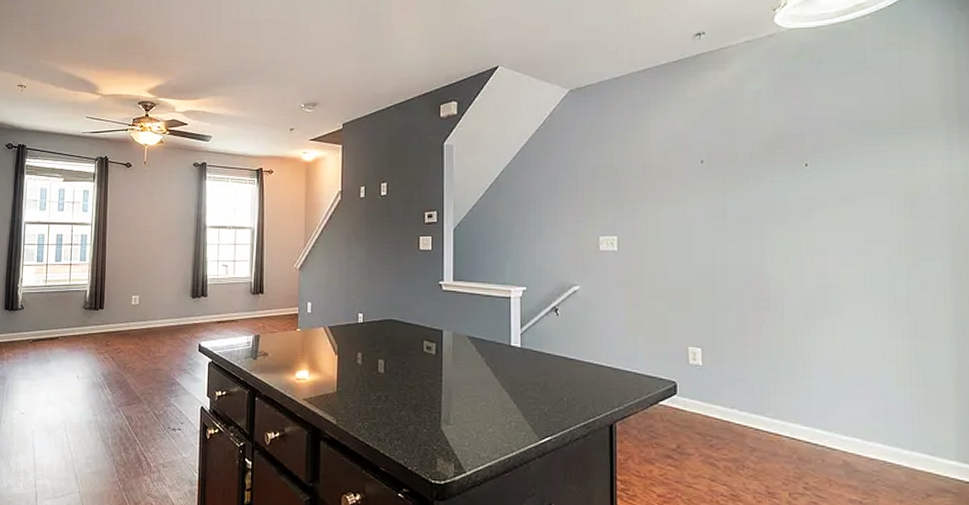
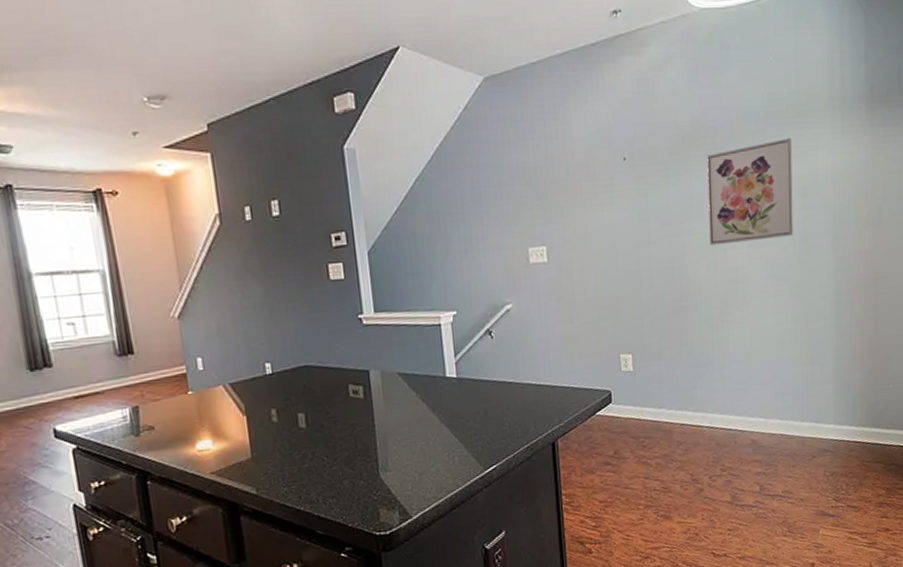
wall art: none [793,148,898,249] -> present [707,138,793,246]

